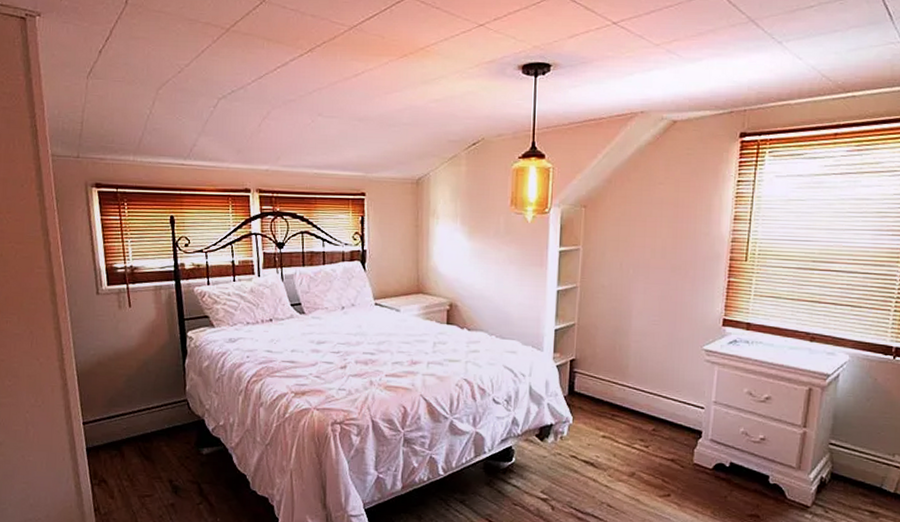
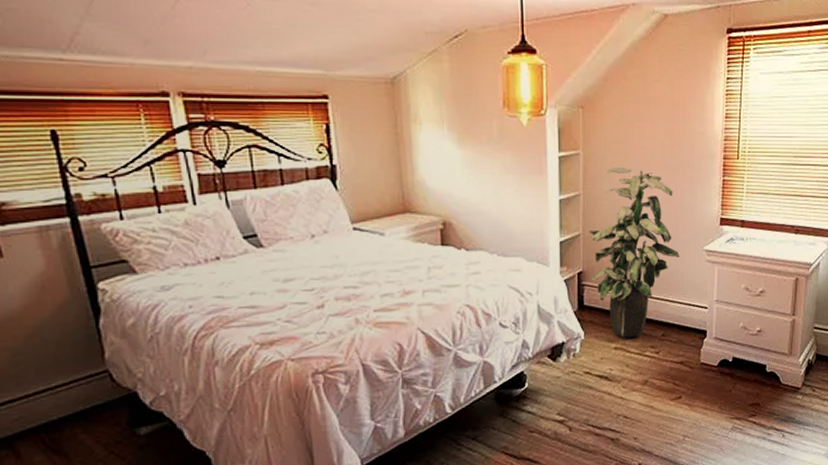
indoor plant: none [583,263,676,429] -> present [588,168,680,338]

